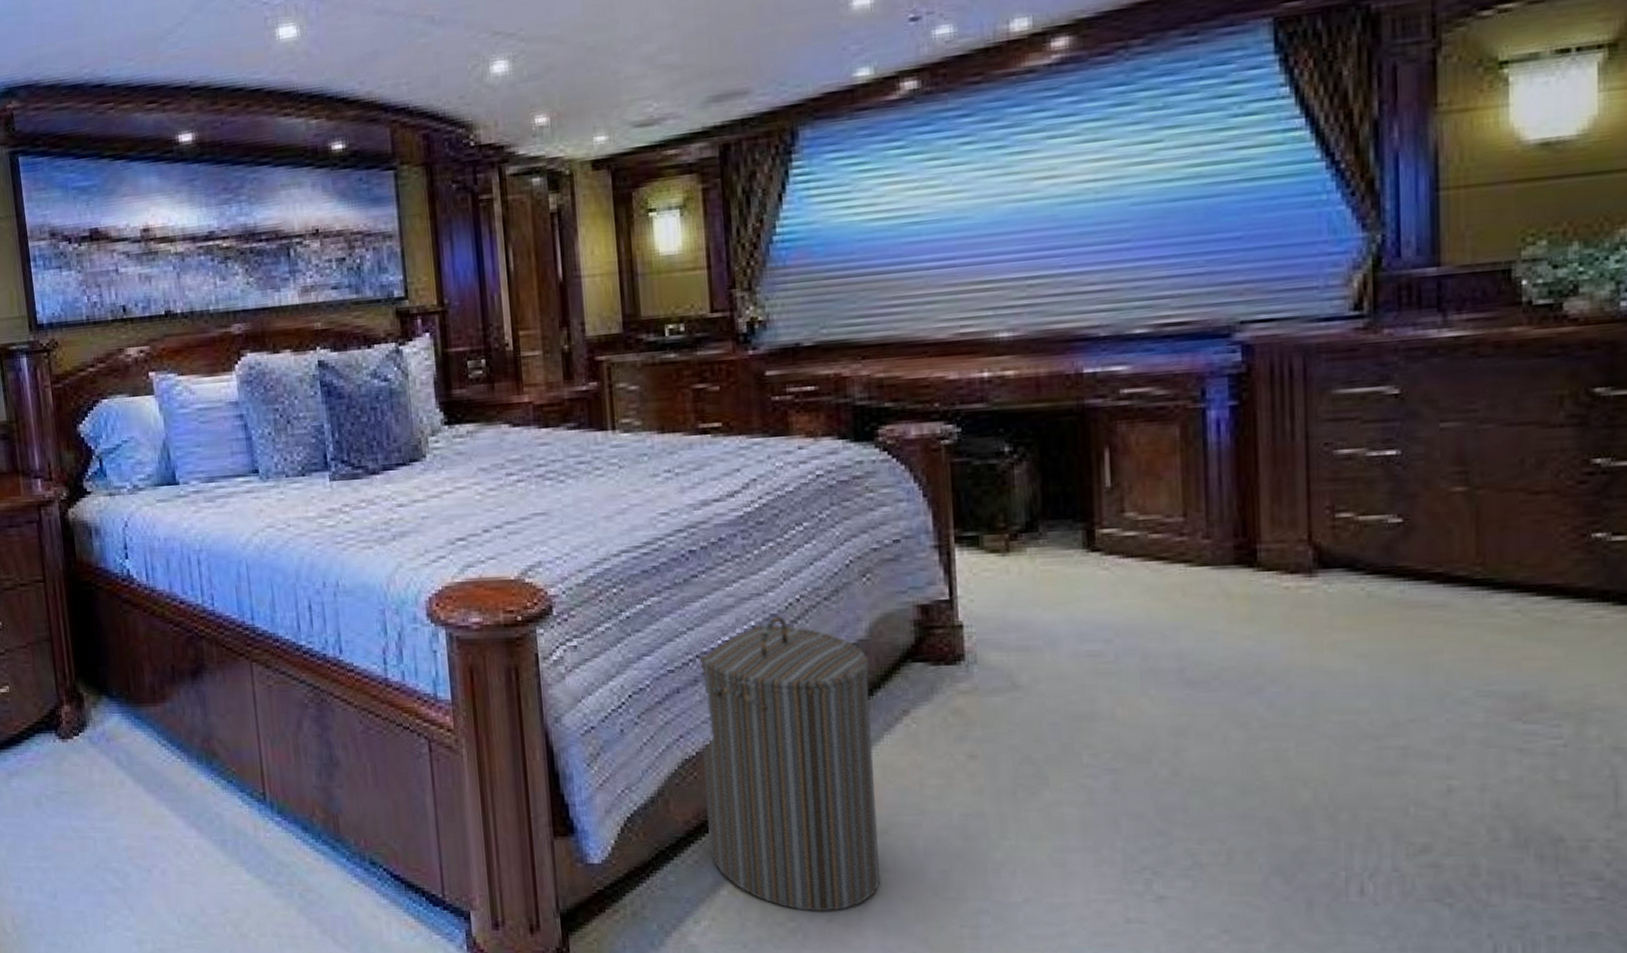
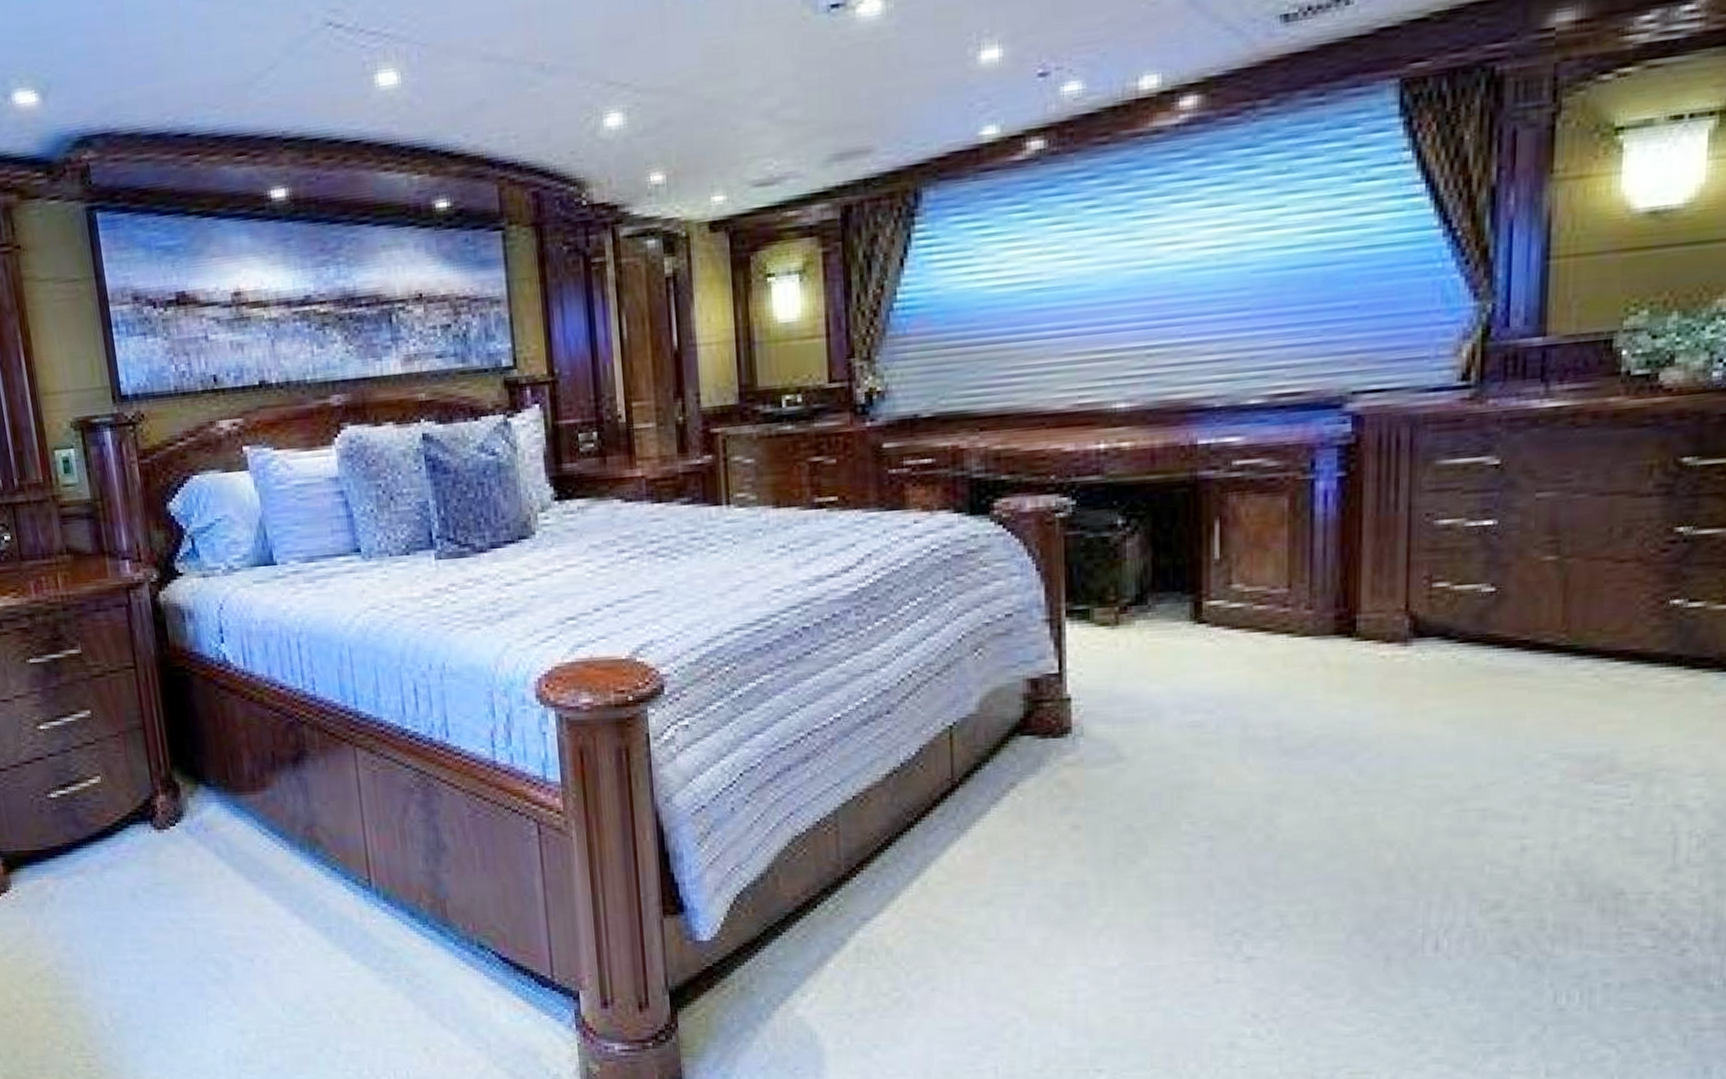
laundry hamper: present [699,616,880,911] -> none [811,692,983,981]

